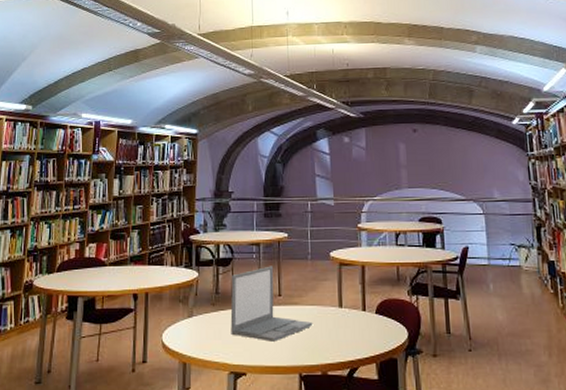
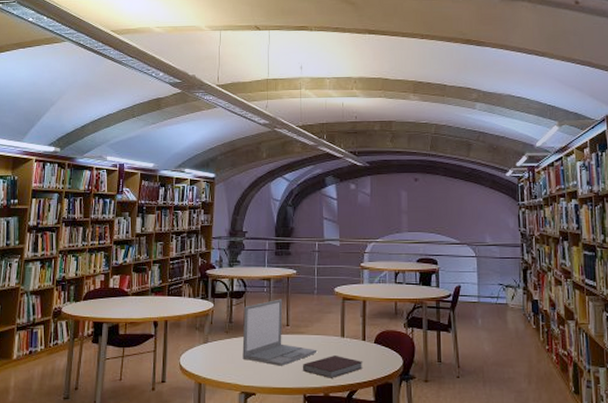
notebook: none [296,329,365,354] -> present [302,356,364,378]

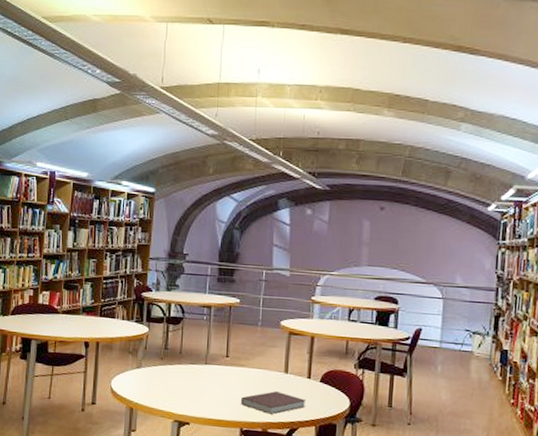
laptop: present [242,299,318,366] -> none [177,328,258,398]

